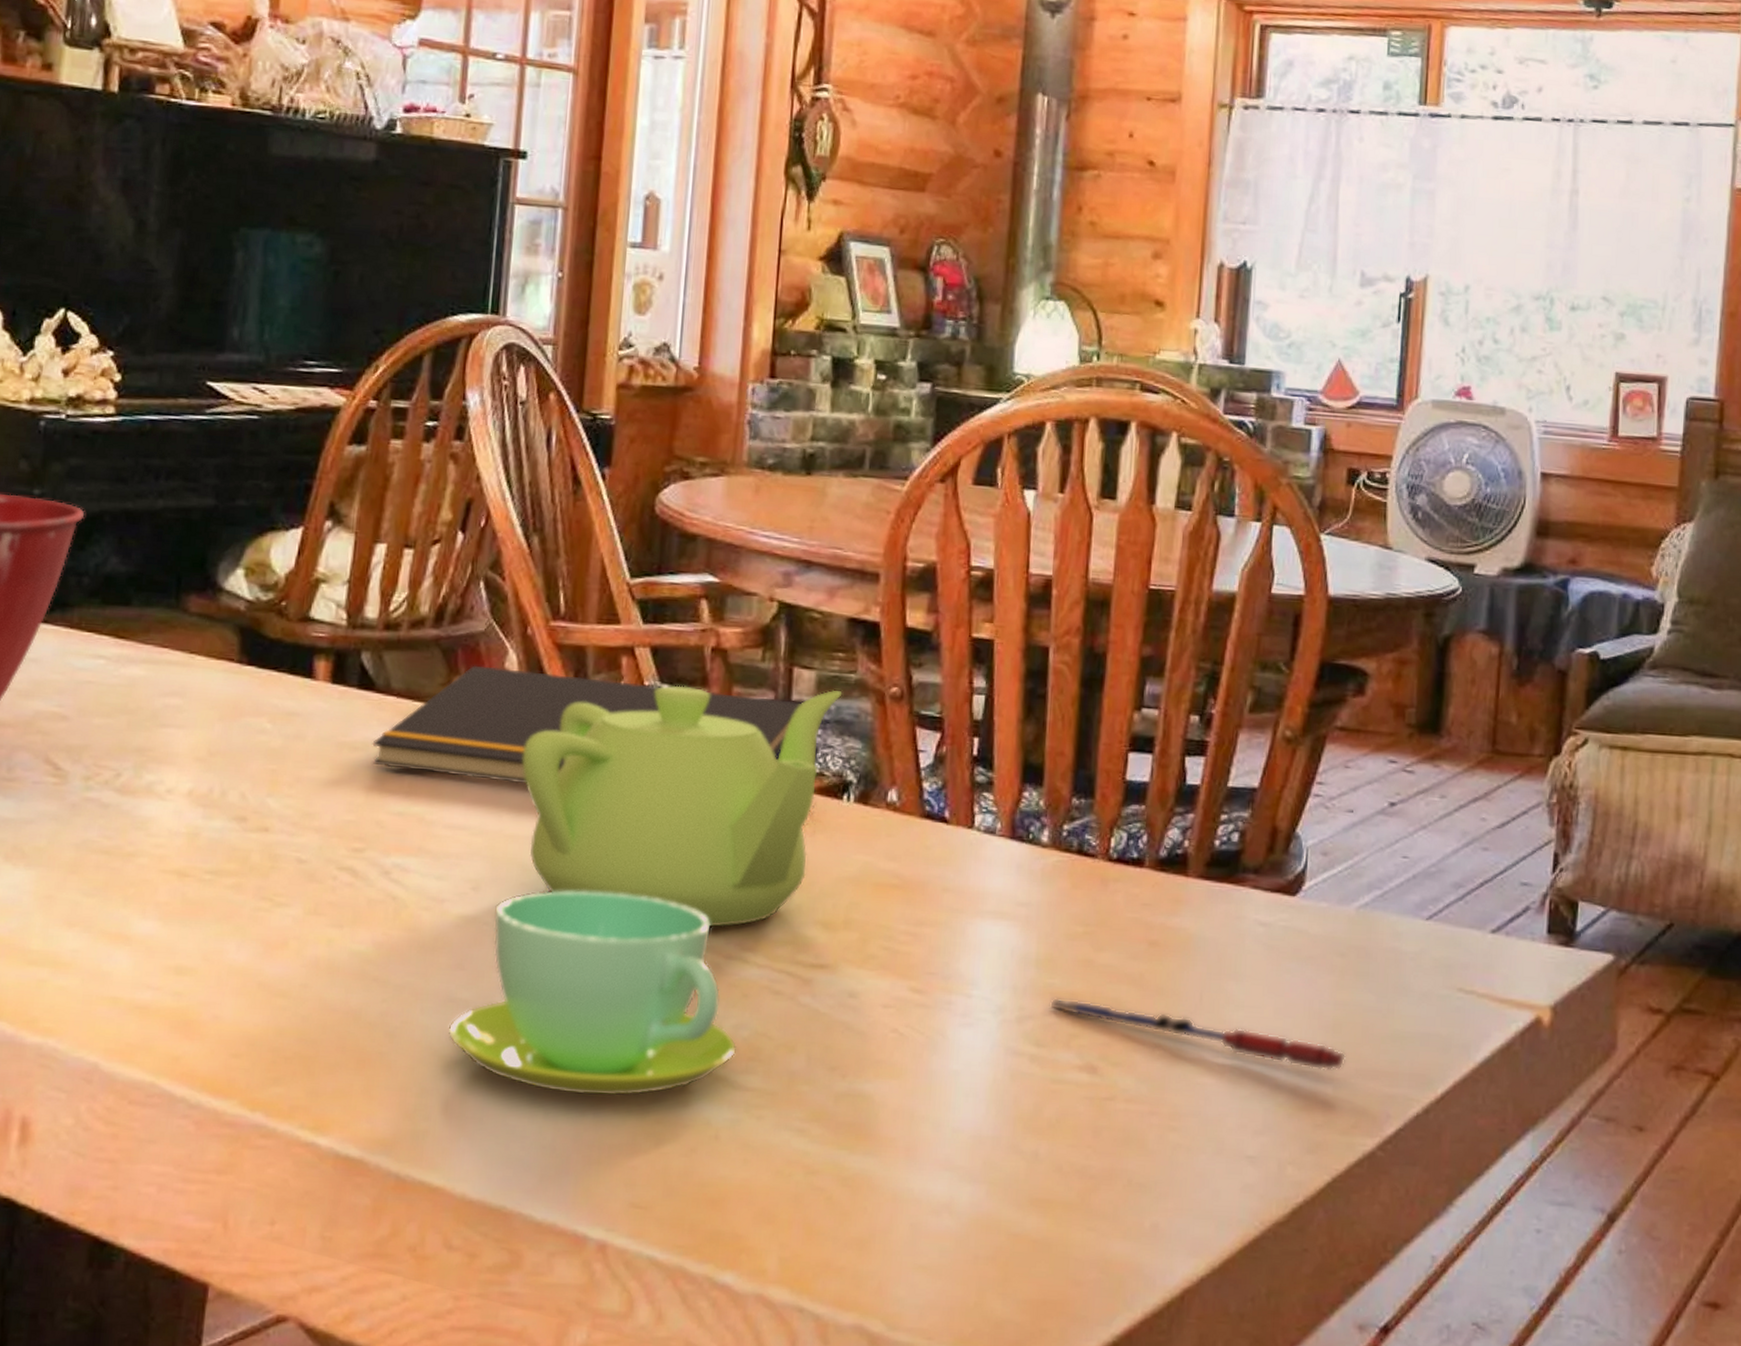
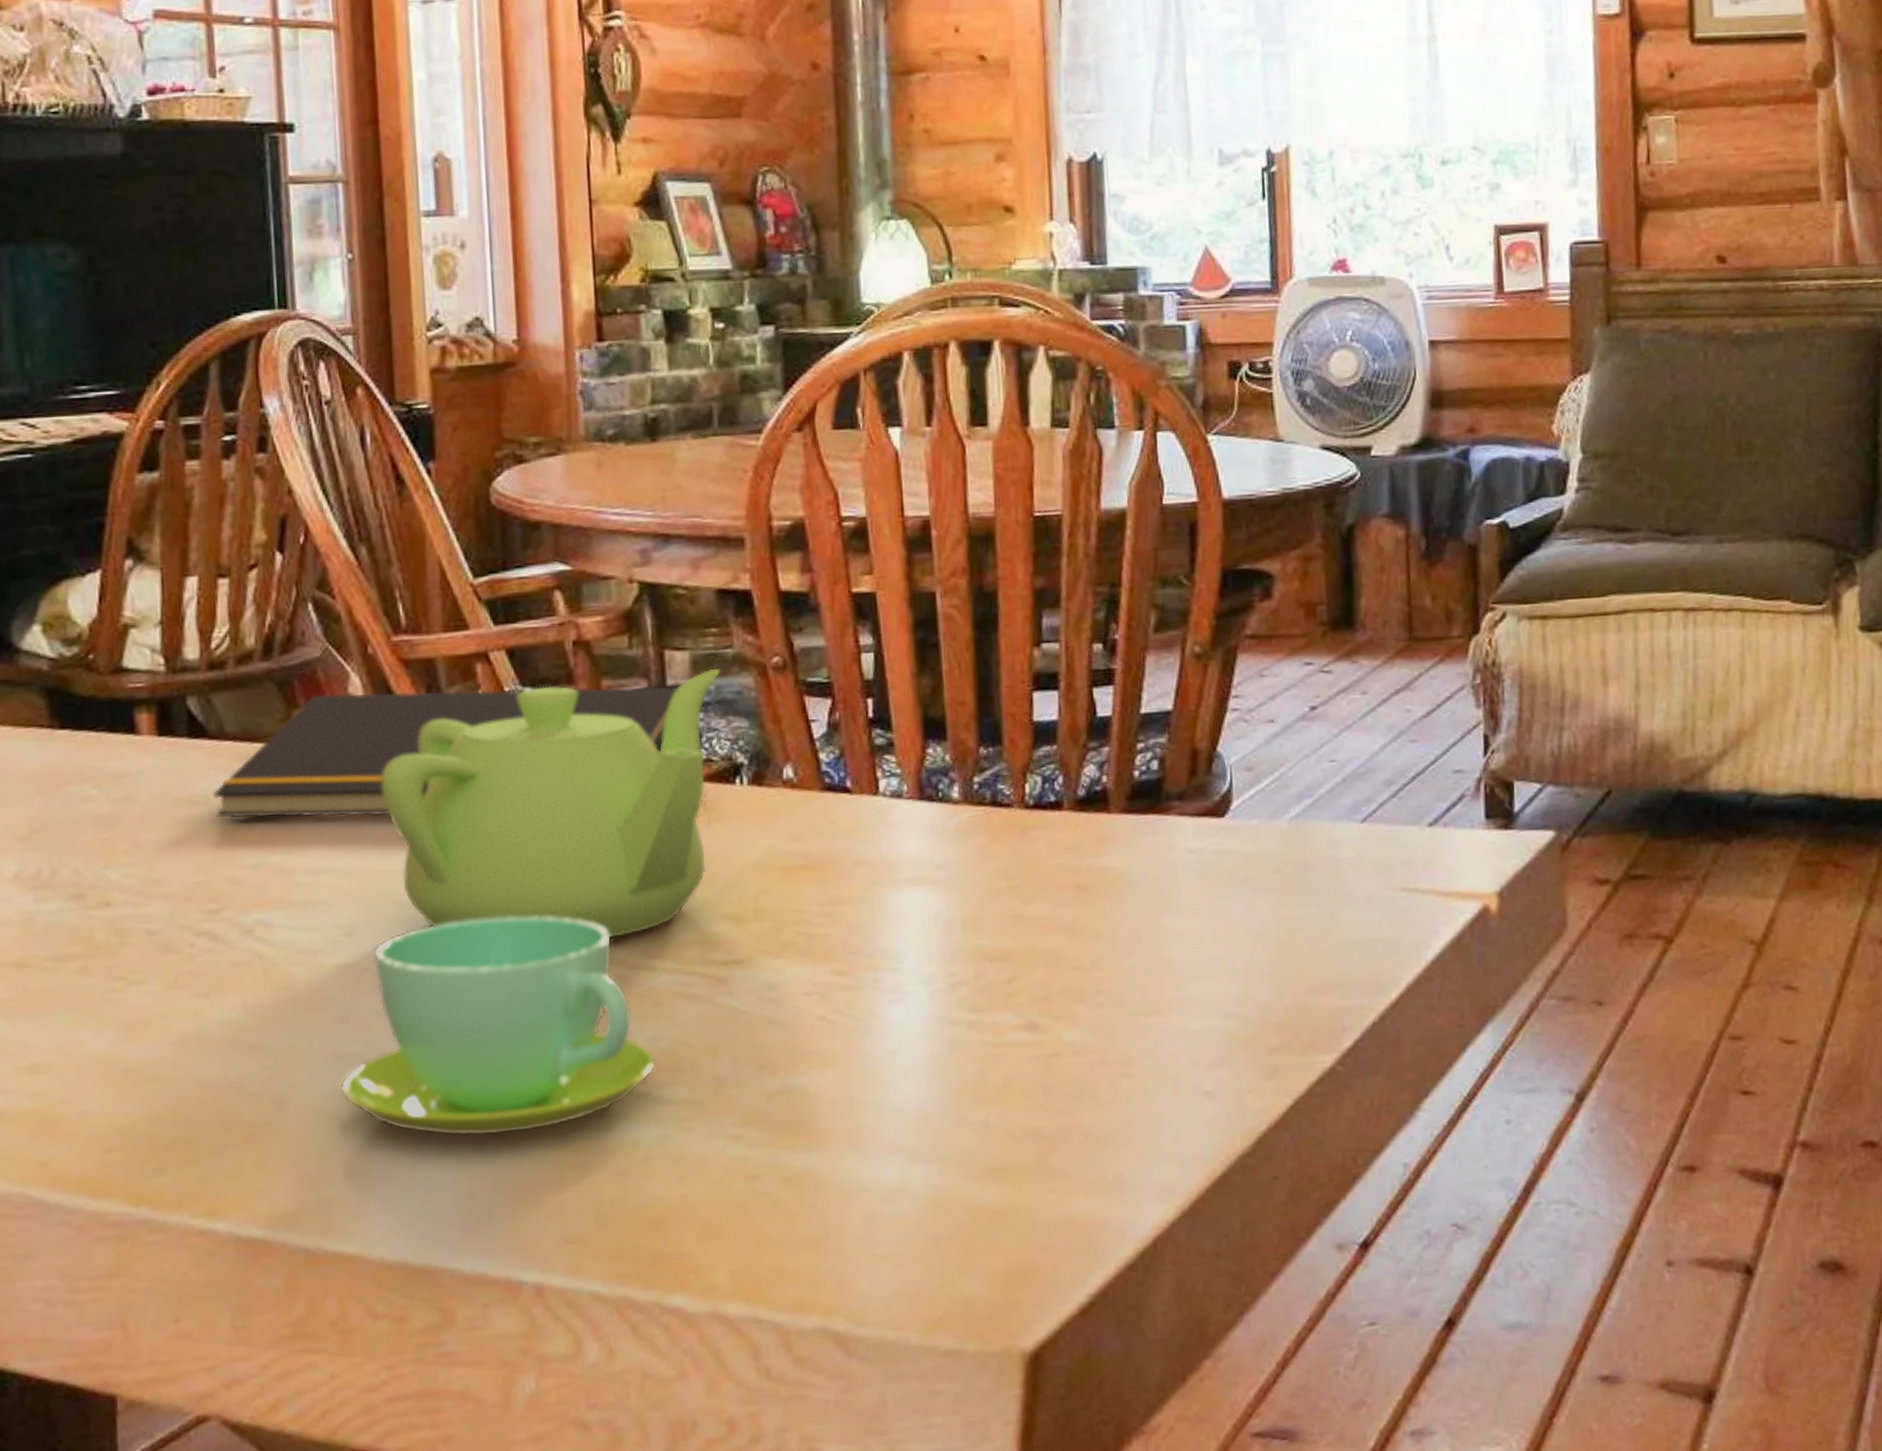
pen: present [1047,997,1346,1071] -> none [980,957,1294,993]

